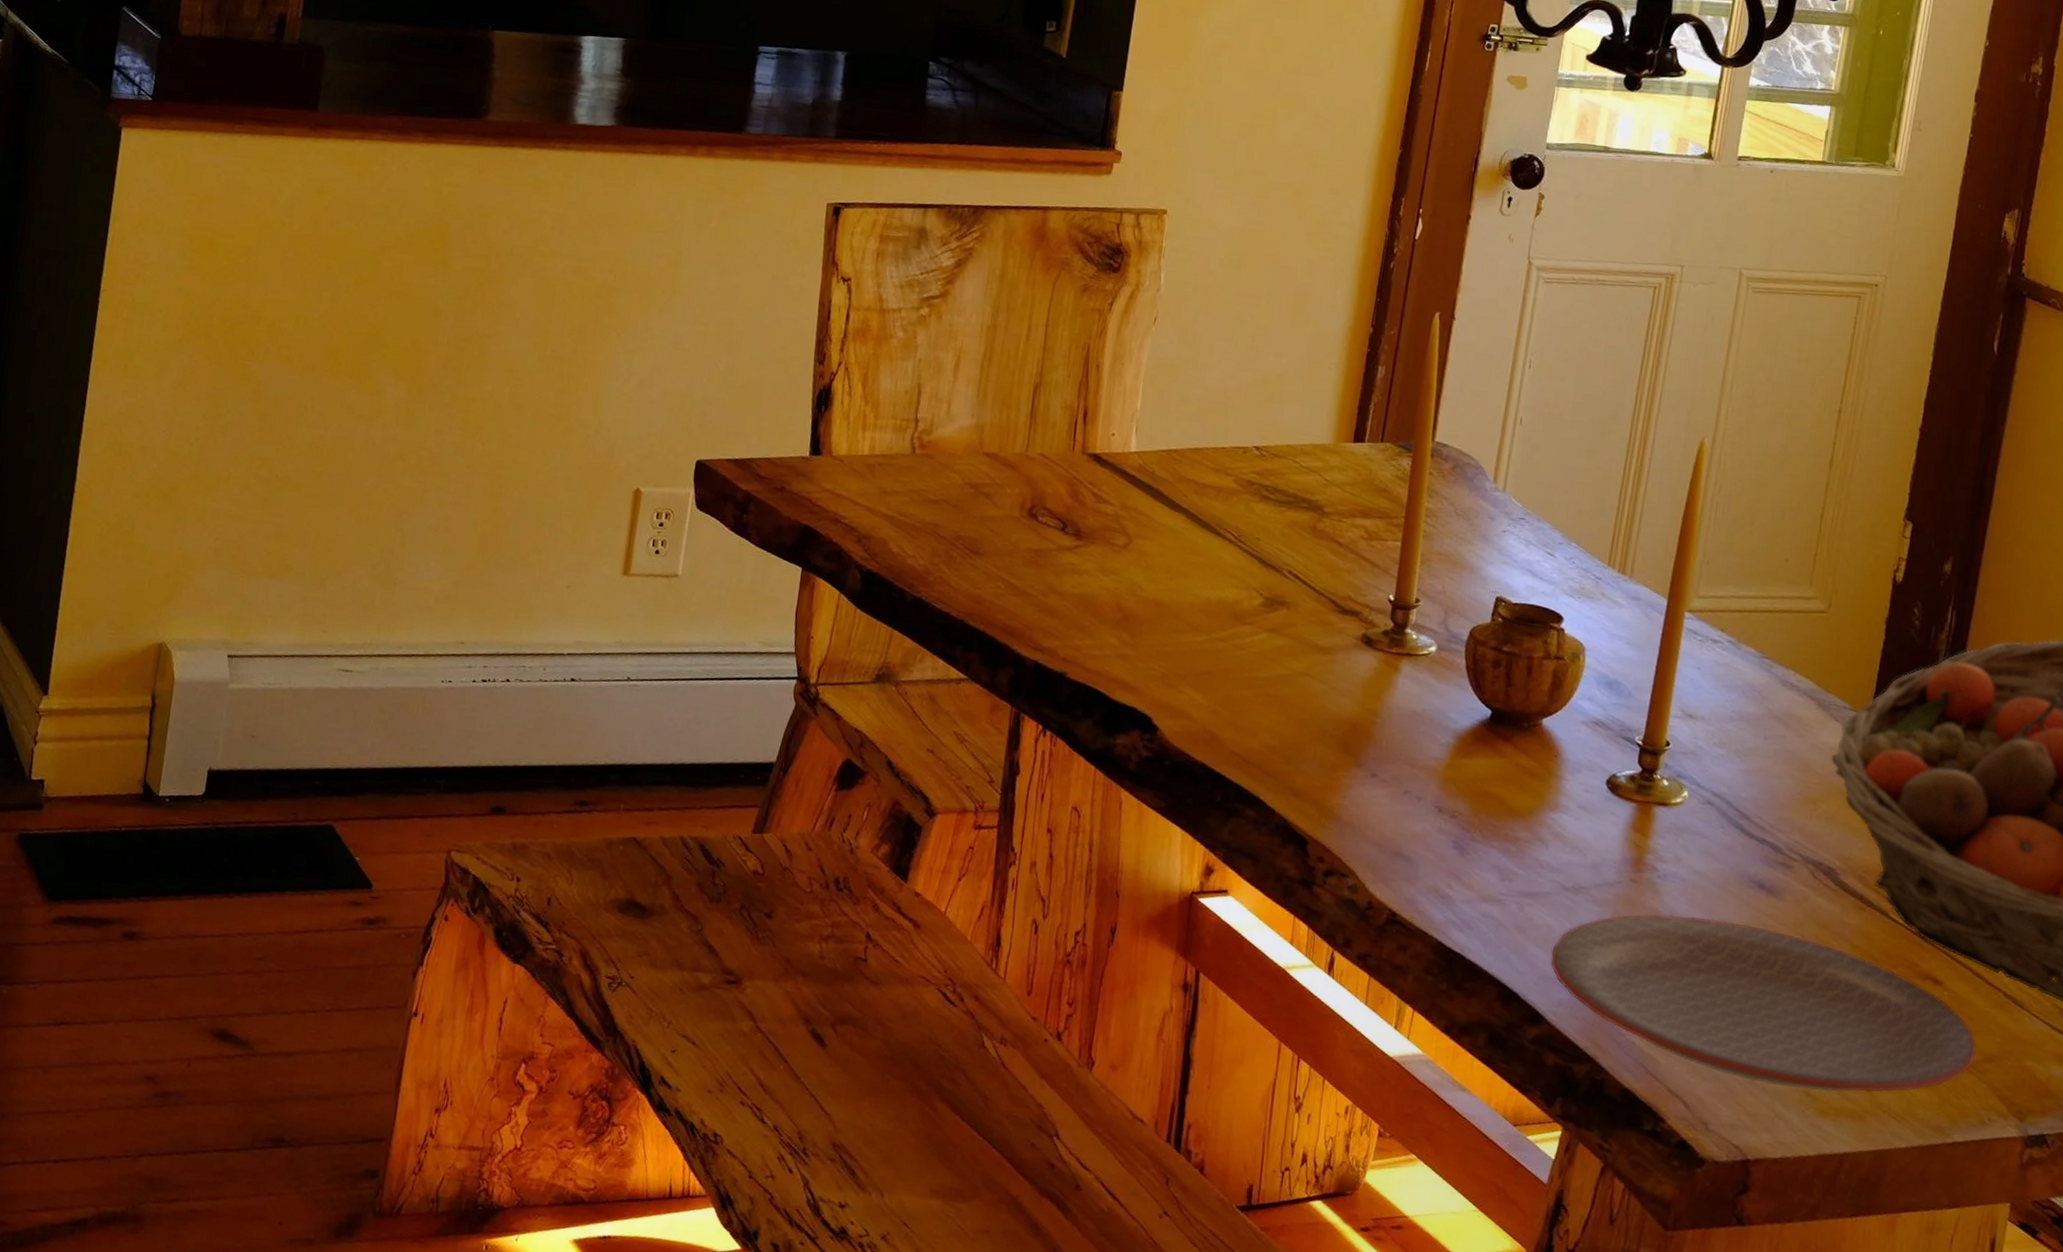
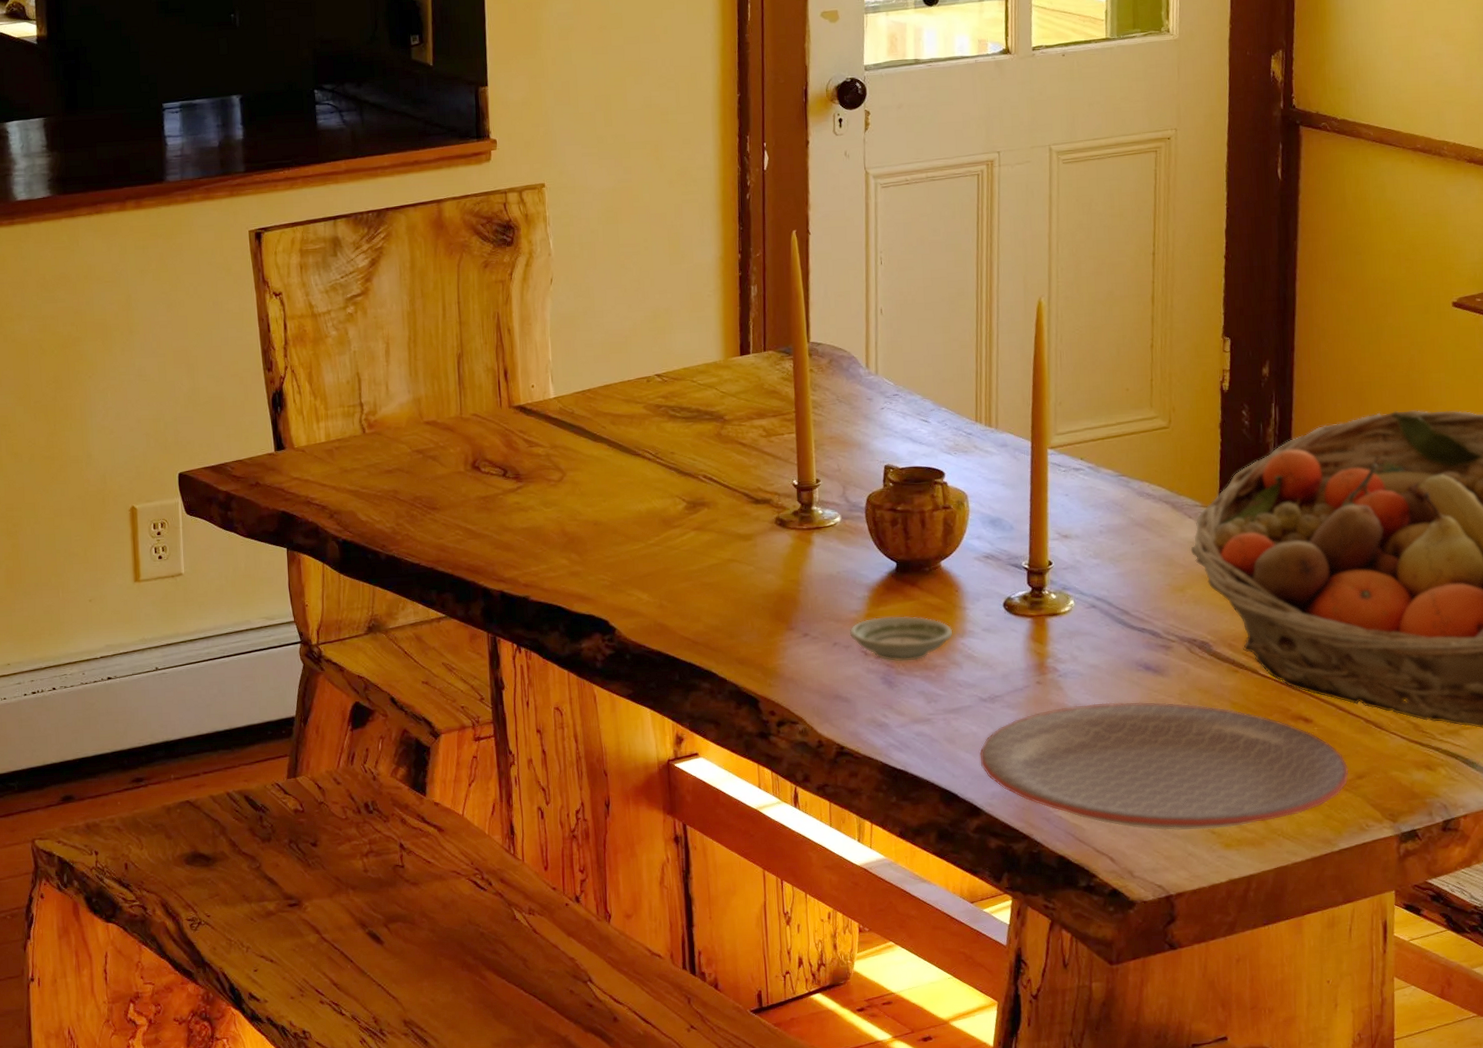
saucer: none [1424,770,1544,829] -> present [849,616,953,662]

